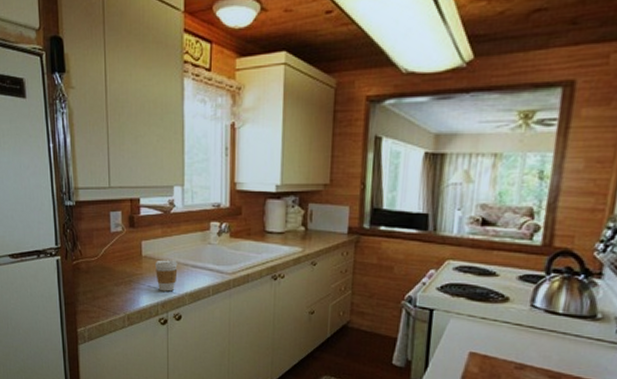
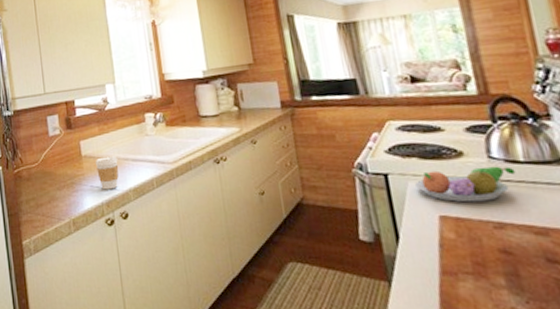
fruit bowl: none [456,311,551,345] -> present [415,166,516,203]

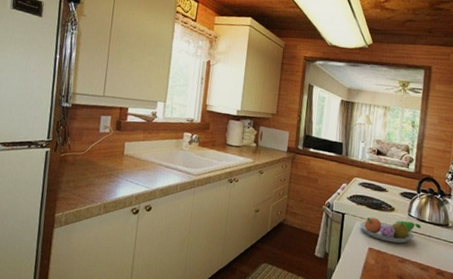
coffee cup: present [95,156,119,190] -> none [133,159,154,186]

